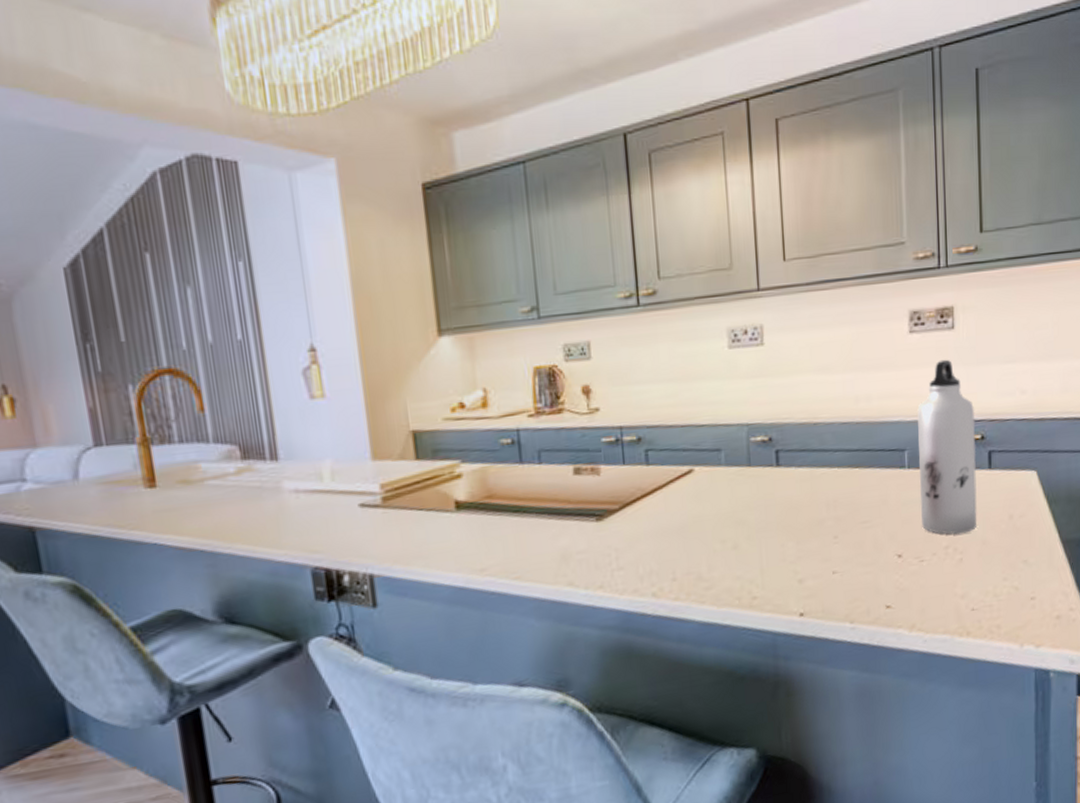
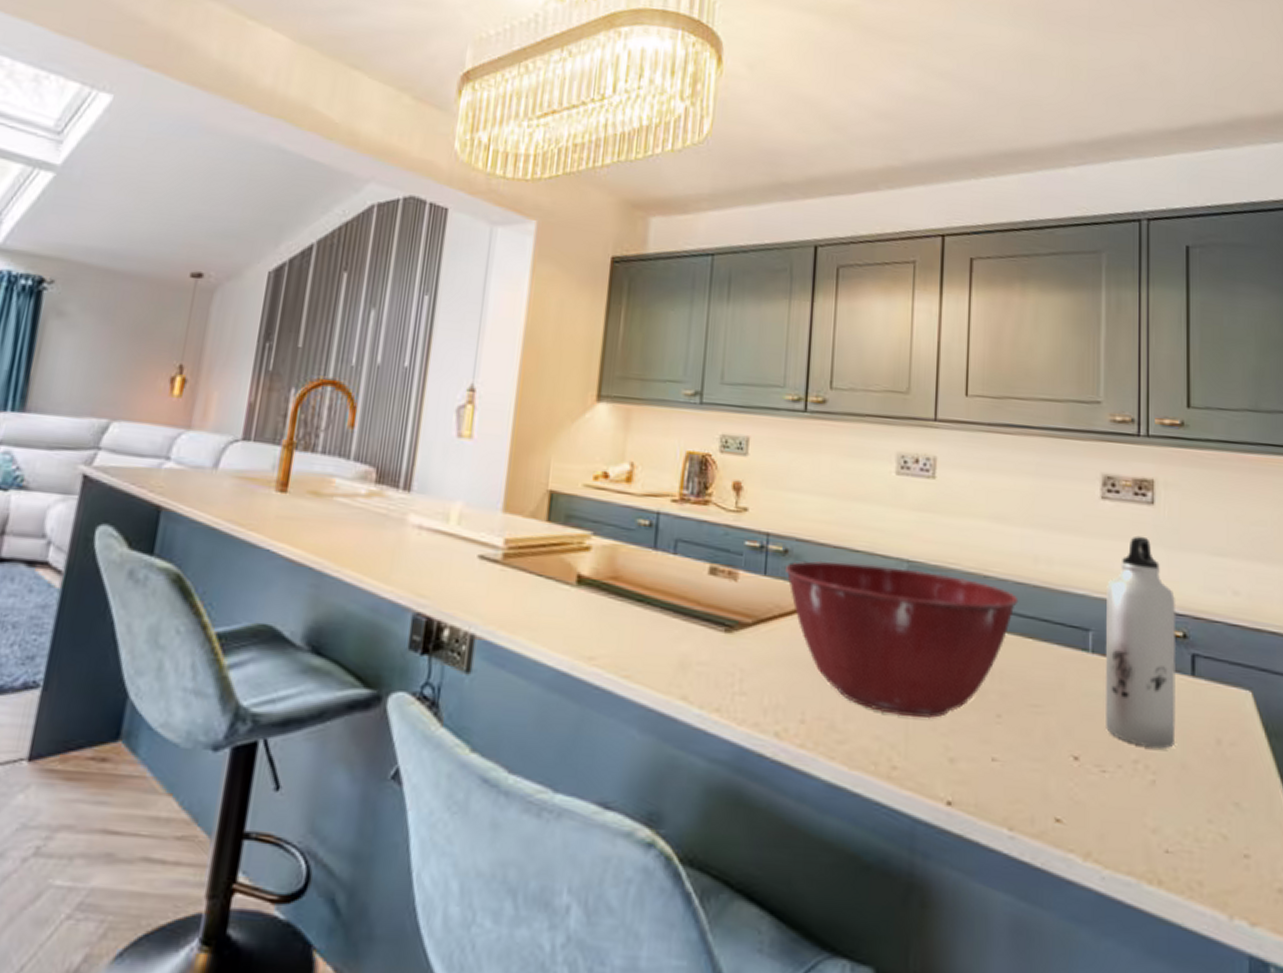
mixing bowl: none [641,429,845,558] -> present [786,560,1019,719]

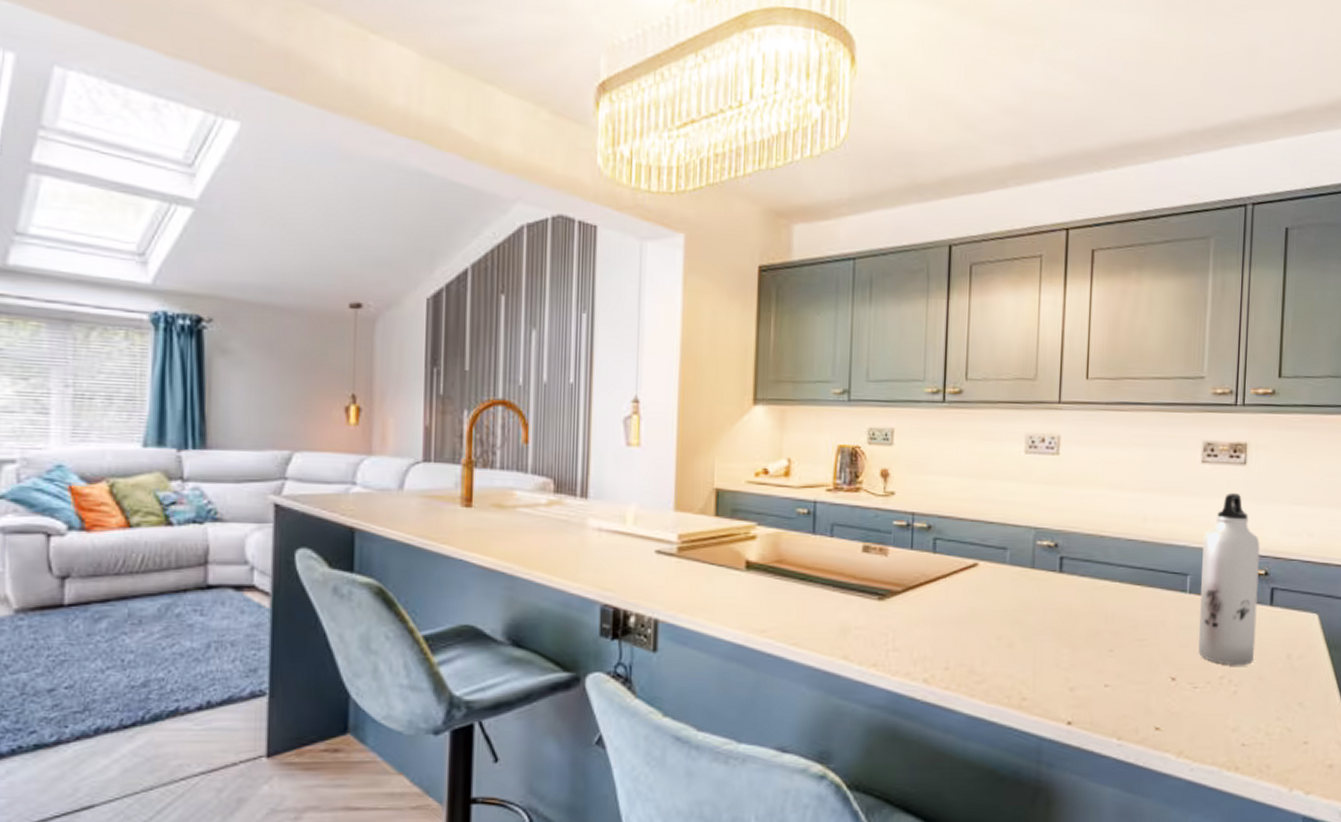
mixing bowl: present [786,560,1019,719] -> none [930,533,1129,658]

